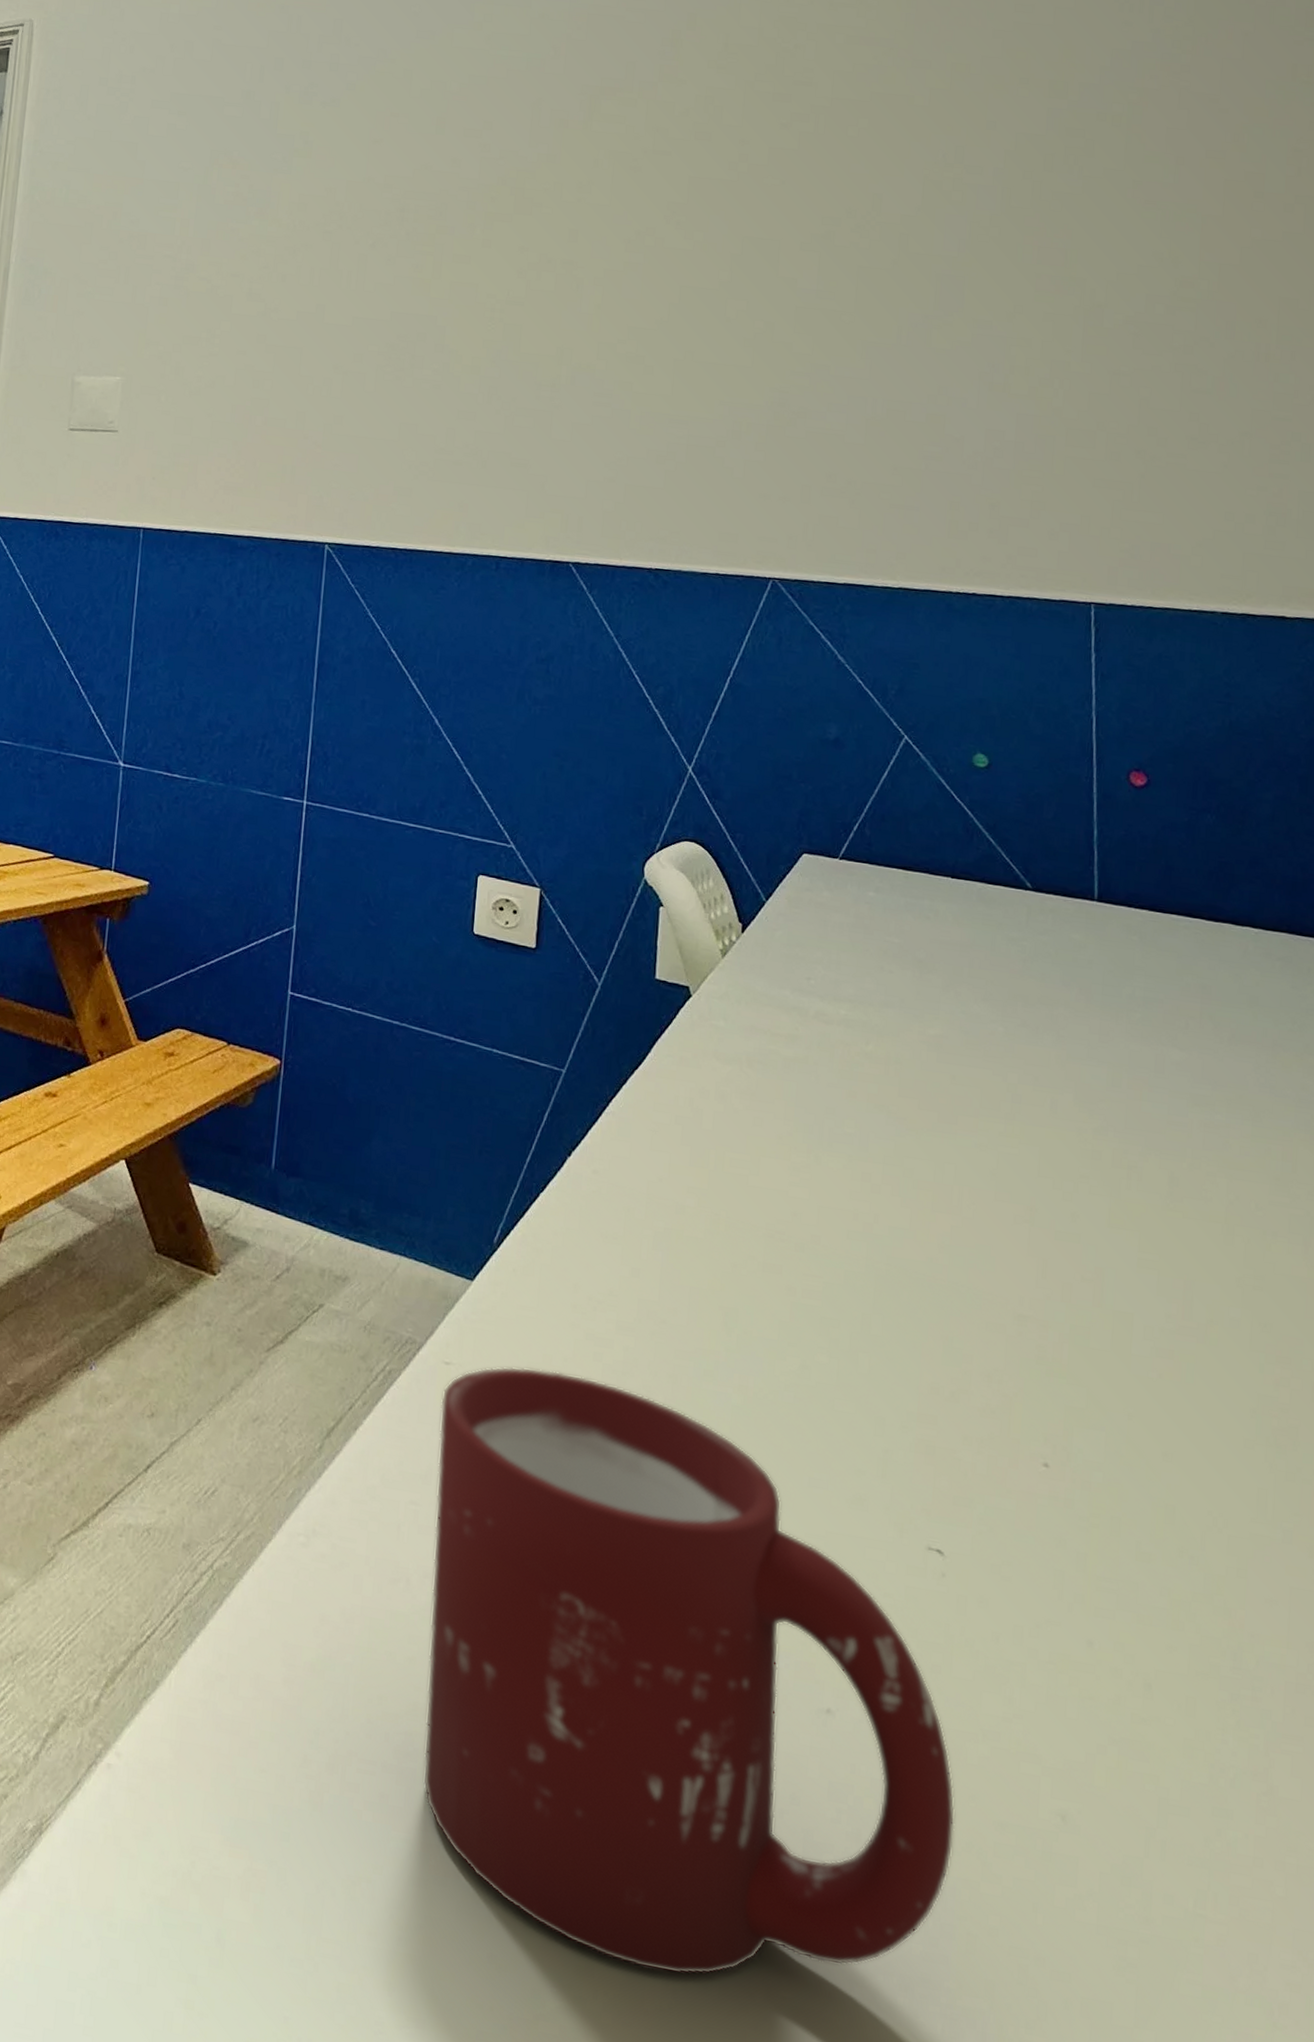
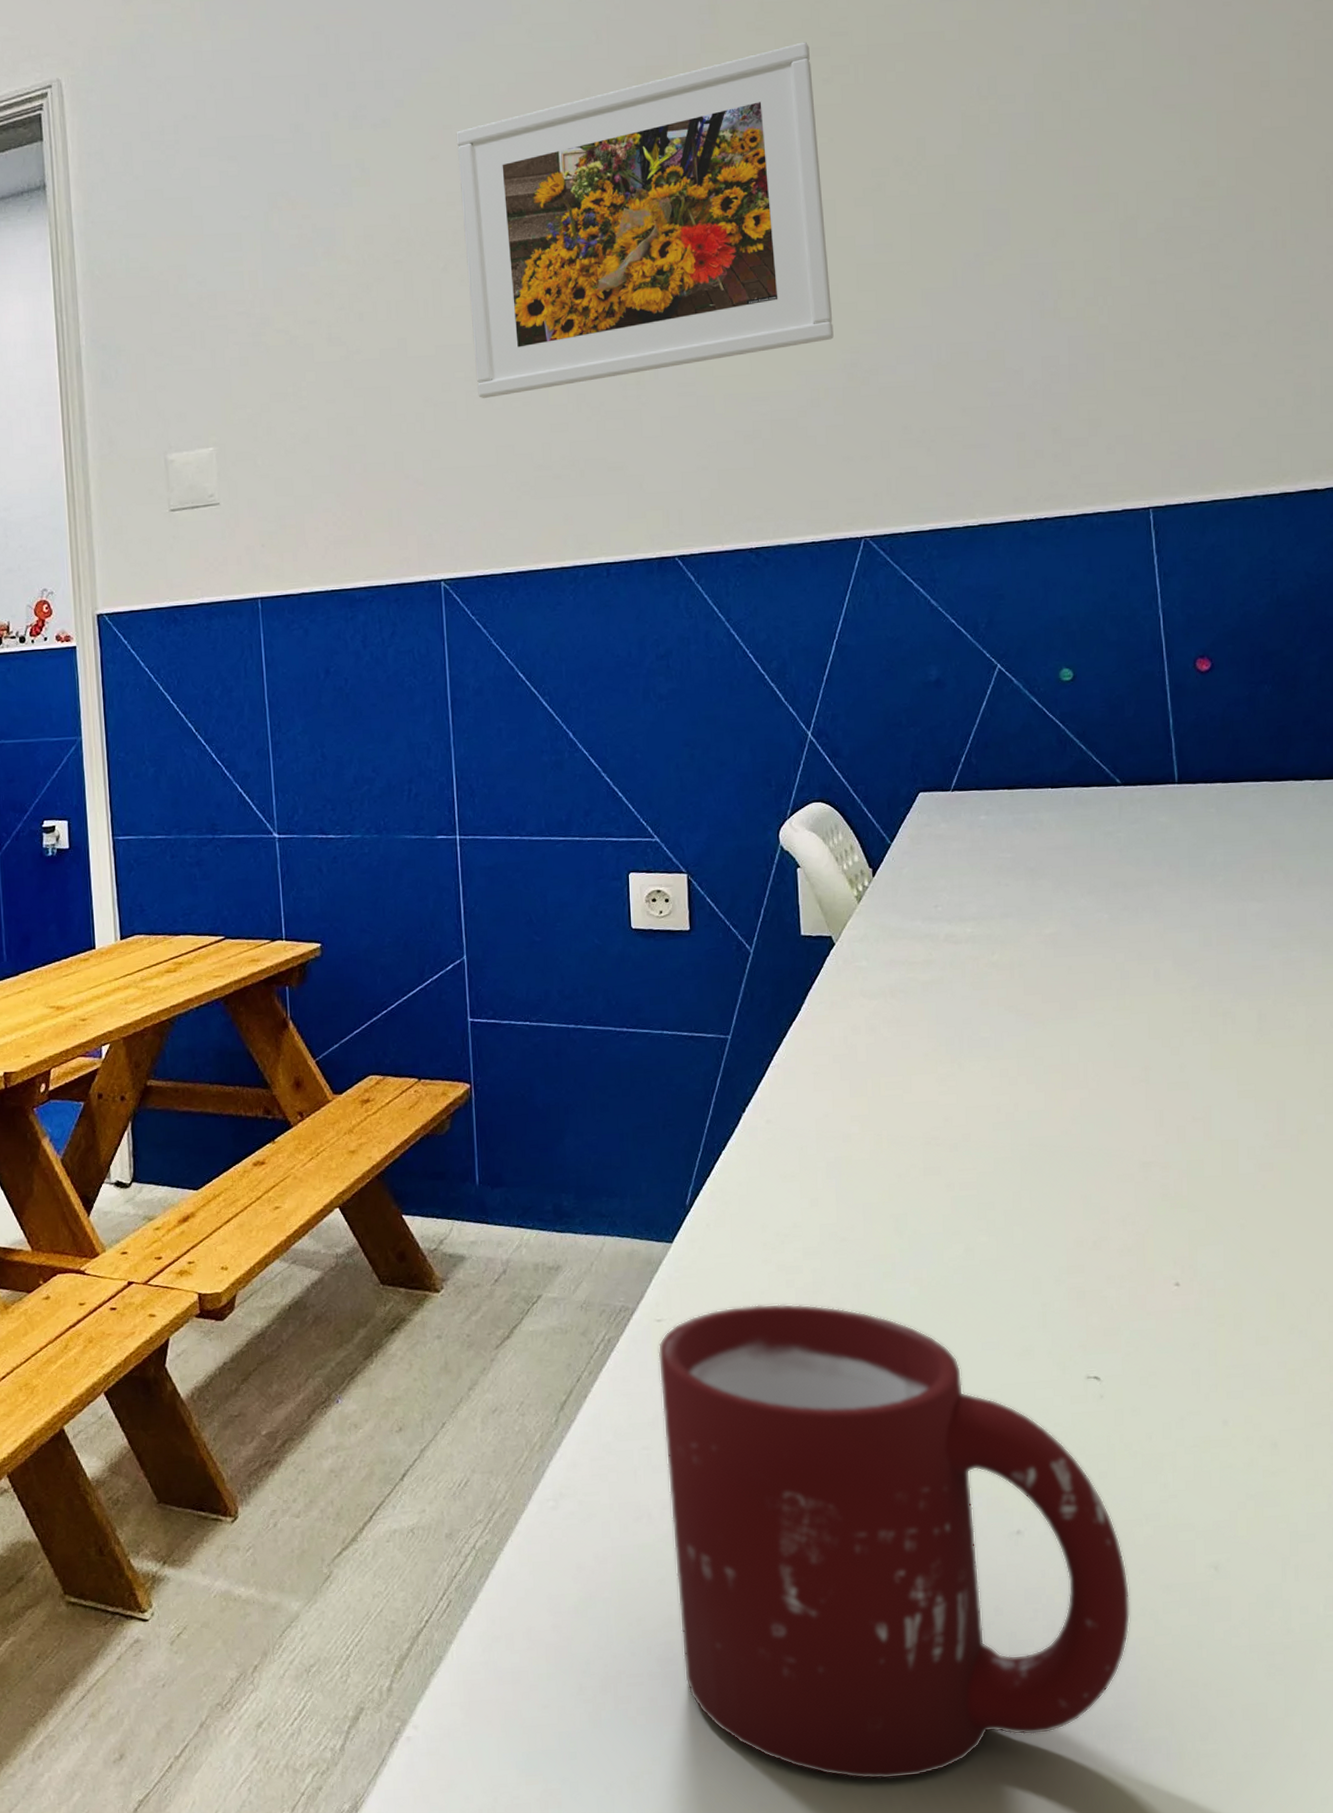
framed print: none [389,86,771,376] -> present [456,42,834,398]

